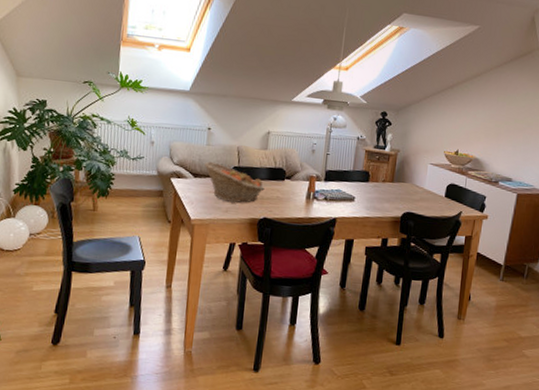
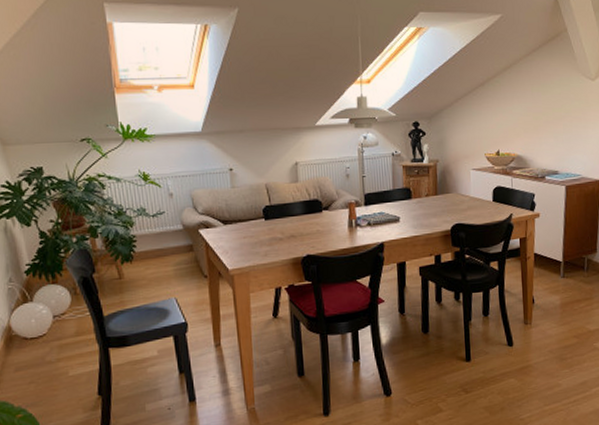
fruit basket: present [204,161,265,203] -> none [233,204,303,245]

